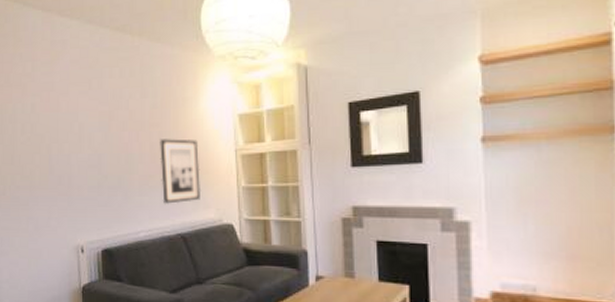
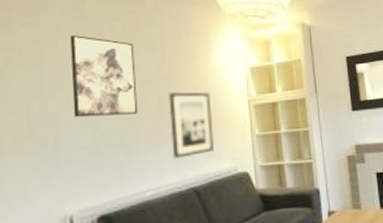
wall art: none [78,82,134,159] -> present [69,35,138,117]

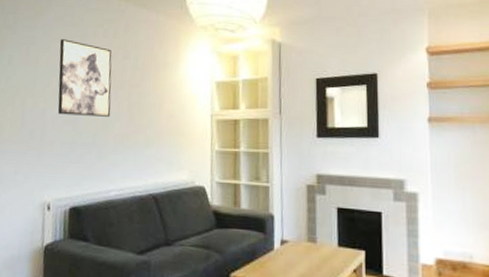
wall art: present [169,92,215,159] -> none [136,100,176,164]

